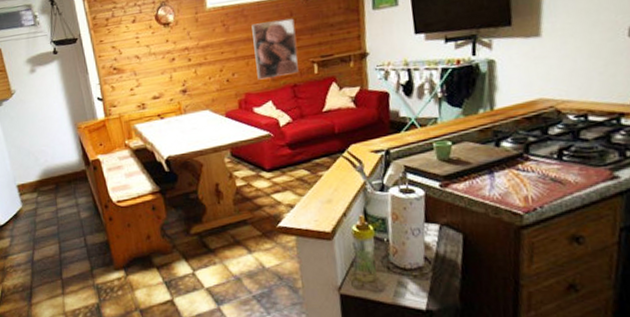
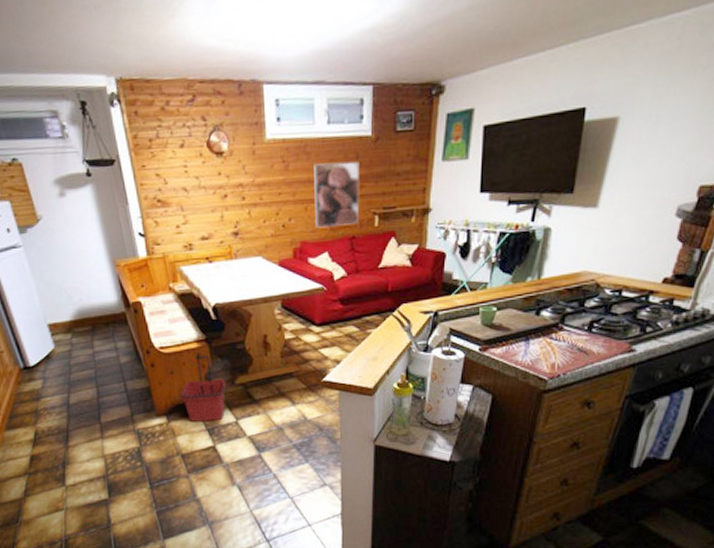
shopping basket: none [137,206,182,274] -> present [180,354,226,421]

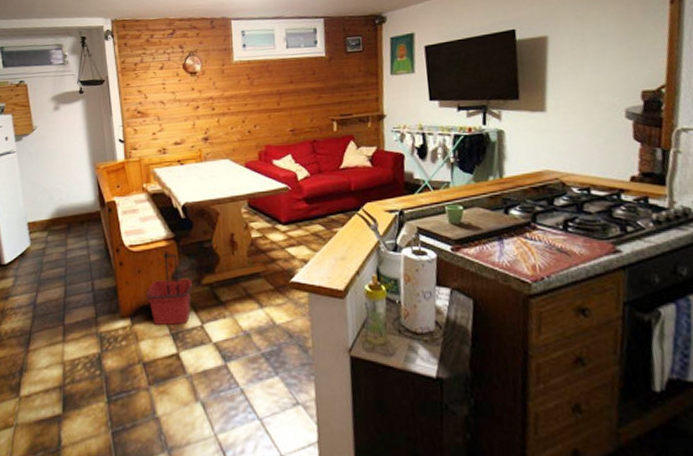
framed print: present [314,161,360,228] -> none [275,77,318,133]

